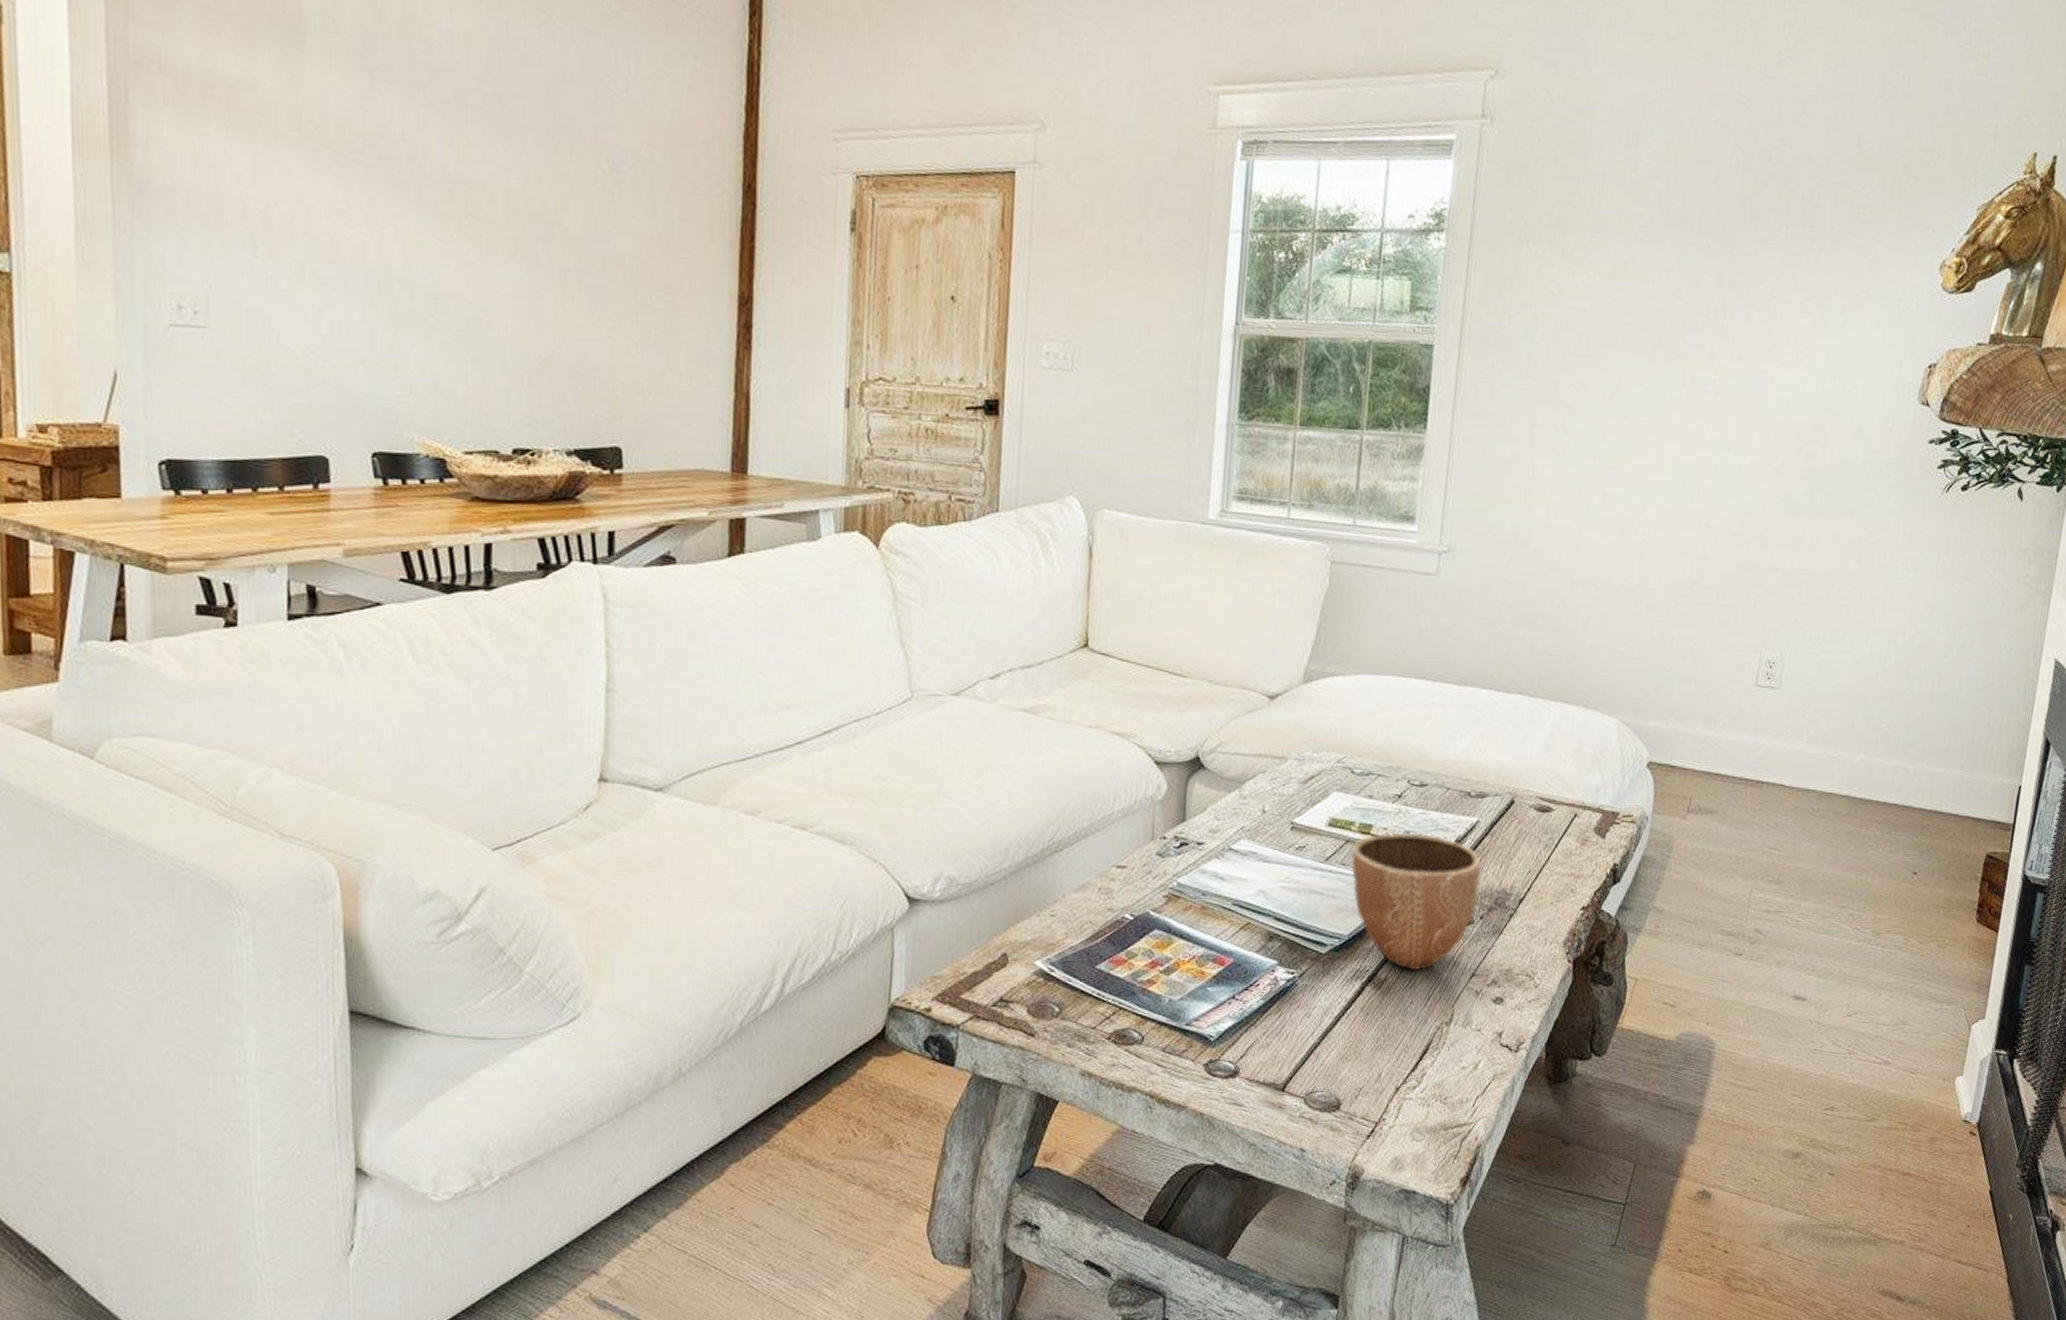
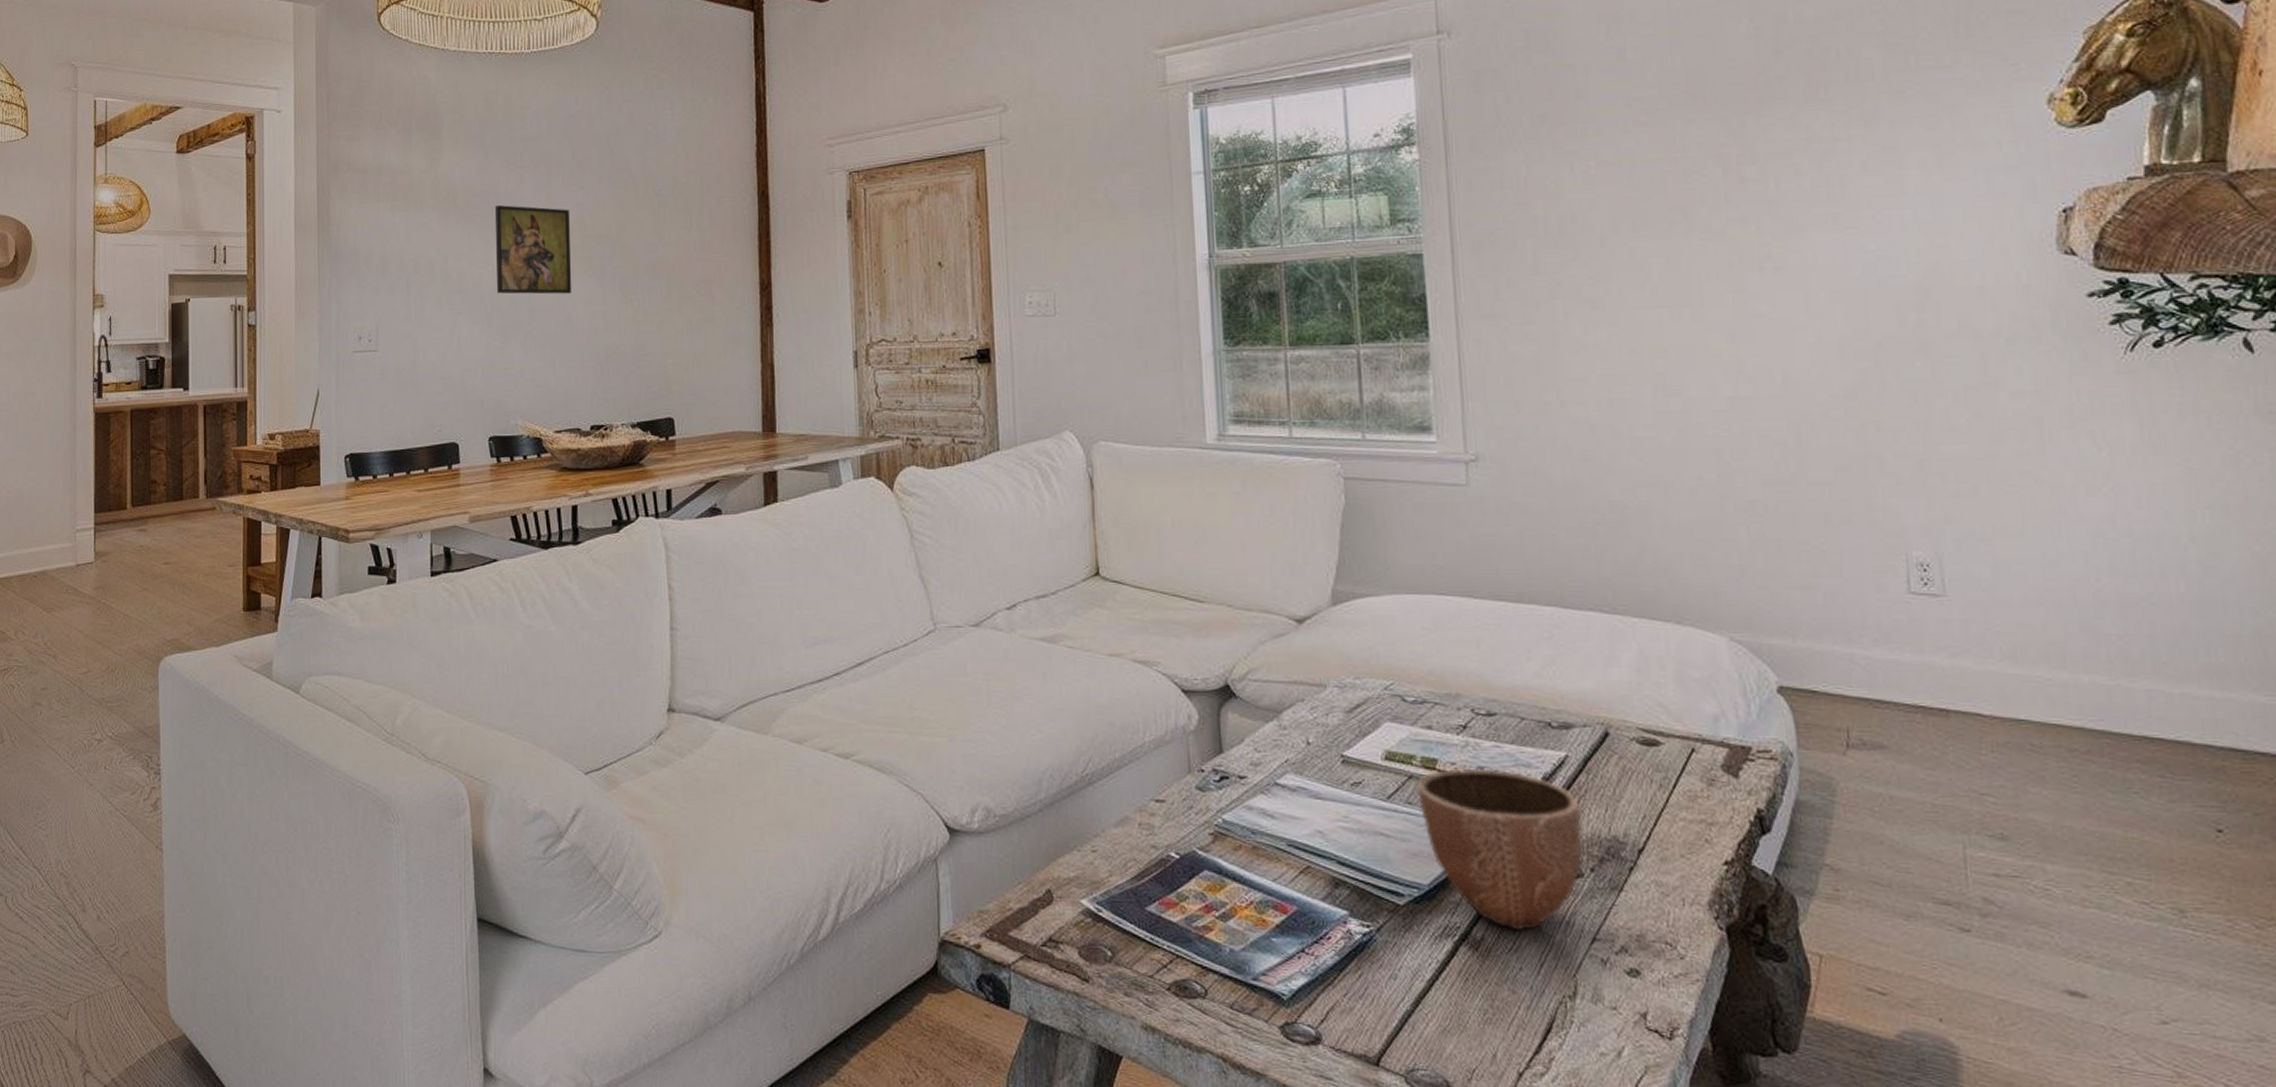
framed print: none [384,153,491,282] -> present [494,205,571,295]

